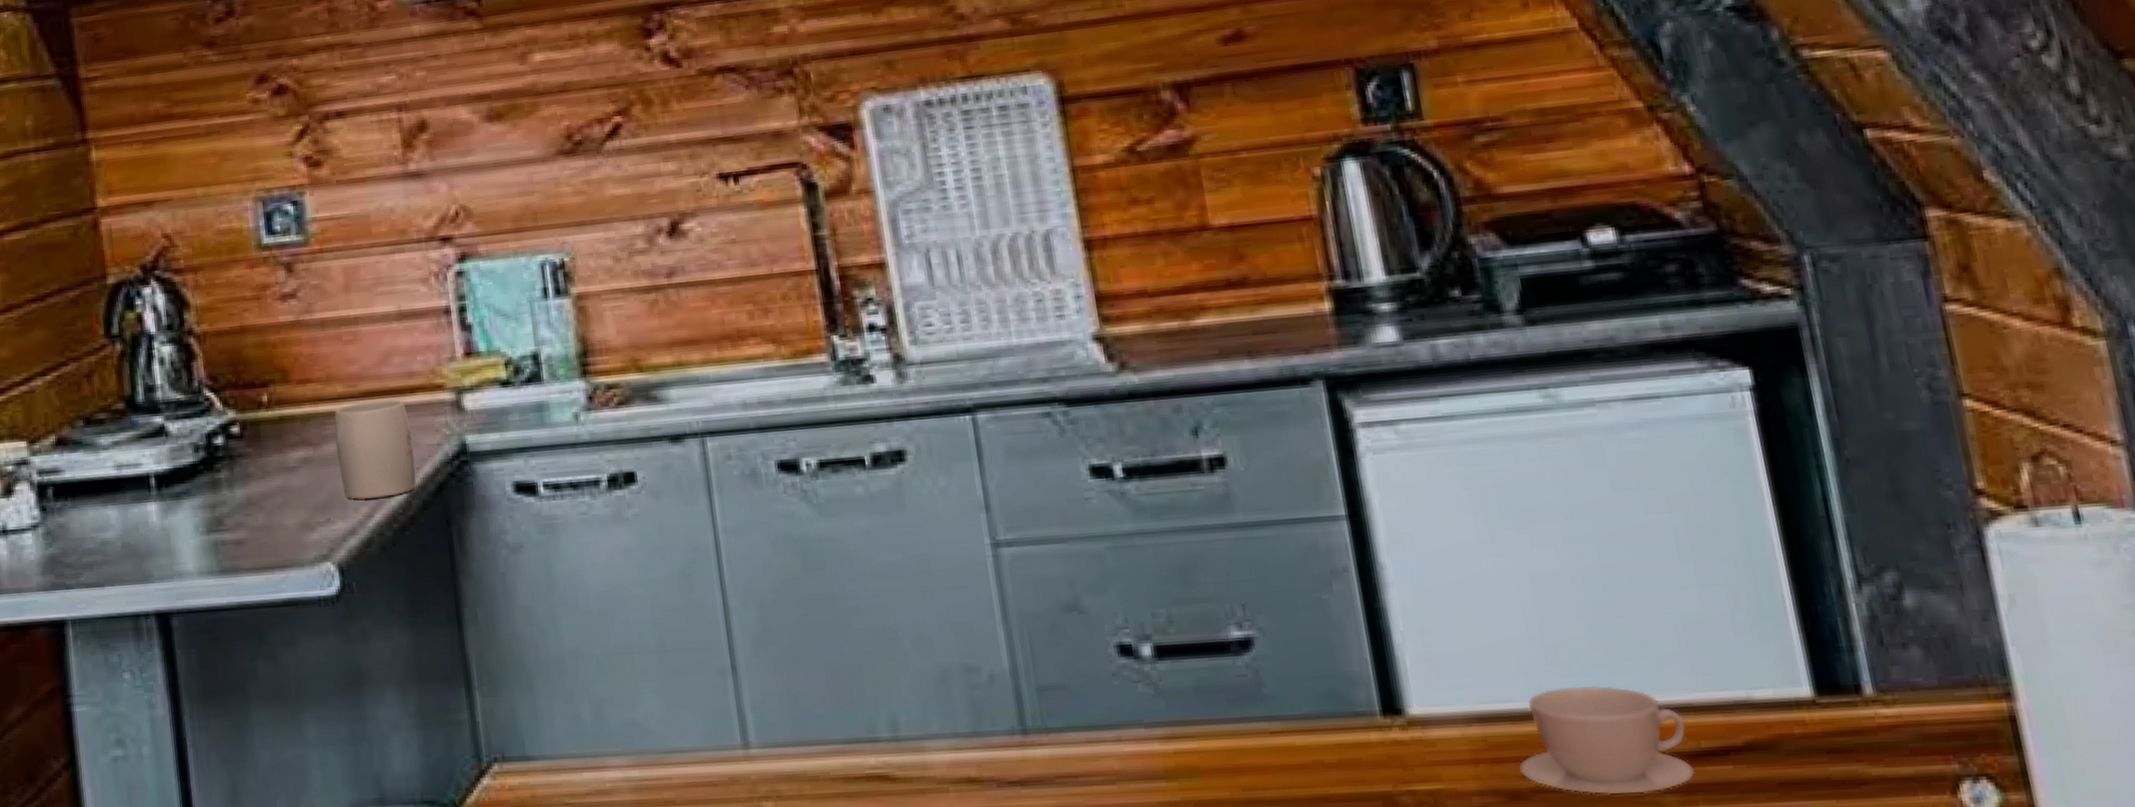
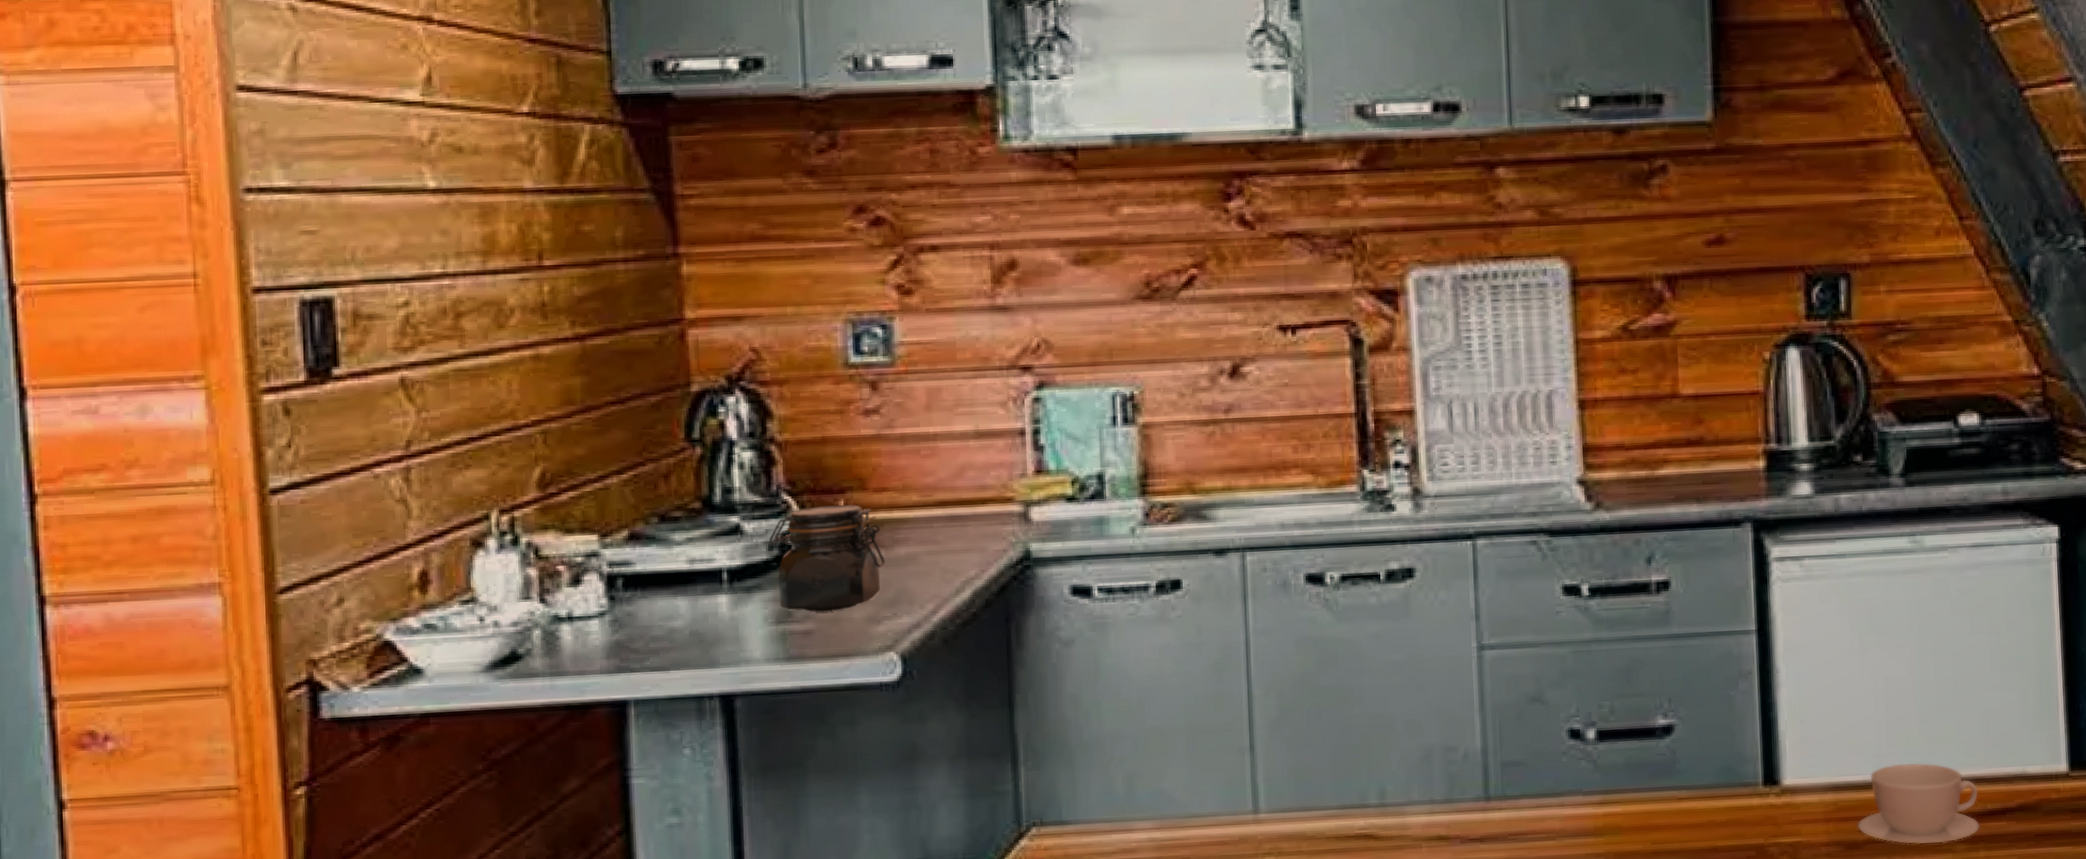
jar: none [193,399,315,519] -> present [768,505,886,612]
mug: present [335,400,416,500] -> none [907,509,981,597]

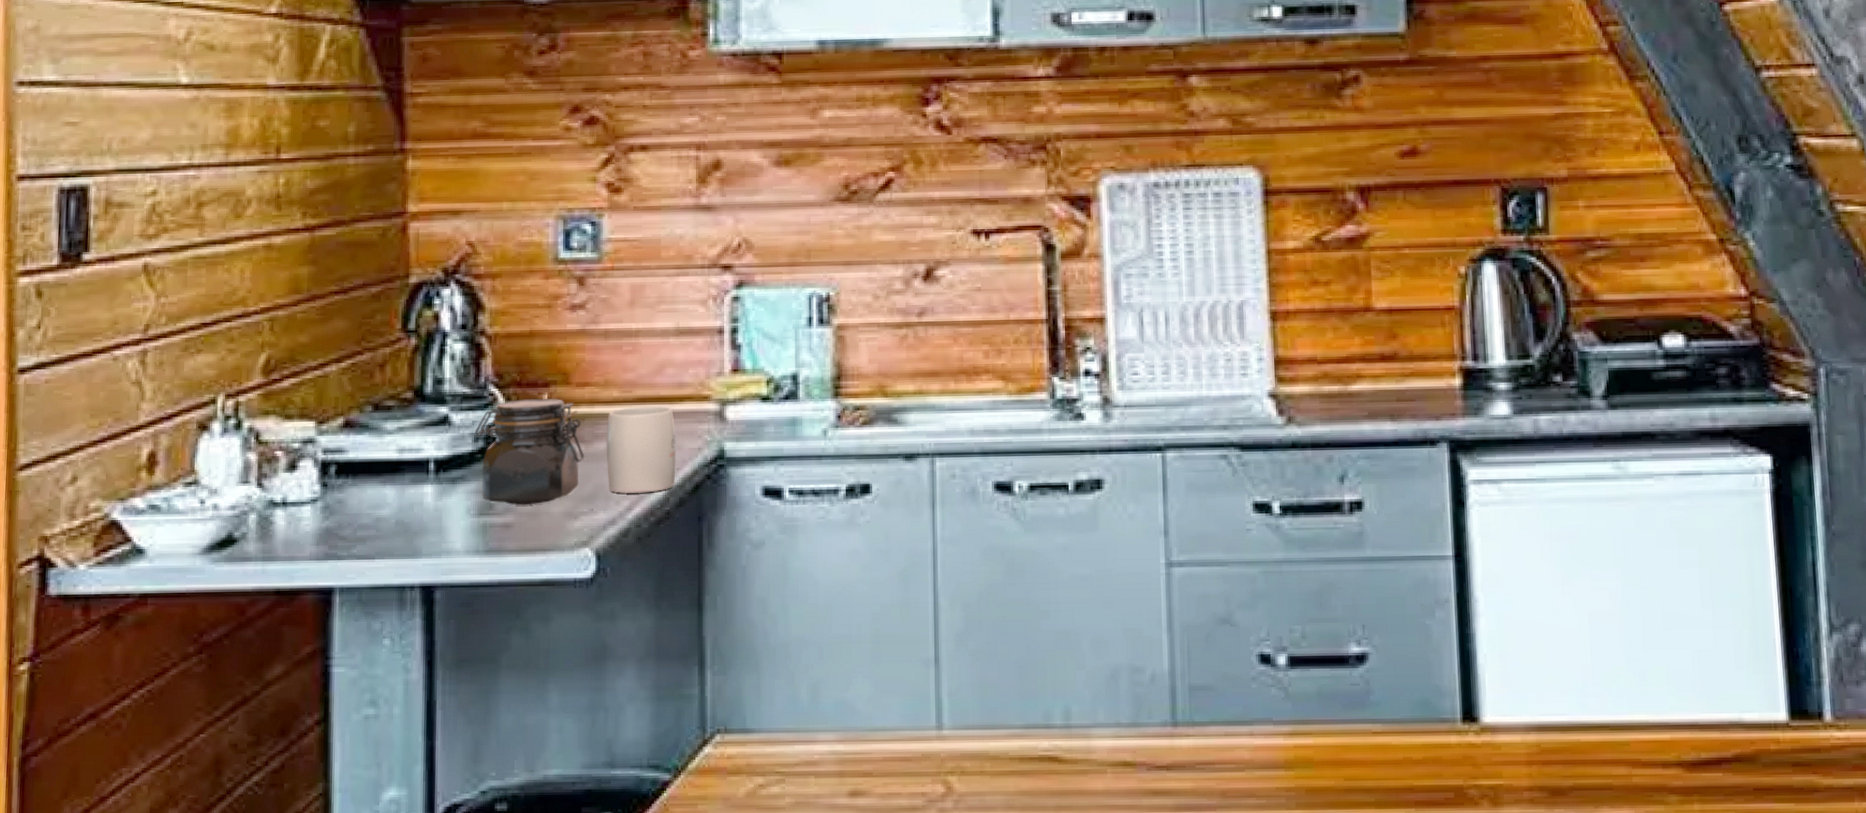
mug: none [907,509,981,597] -> present [606,406,676,493]
teacup: present [1857,762,1981,845] -> none [1561,704,1695,794]

